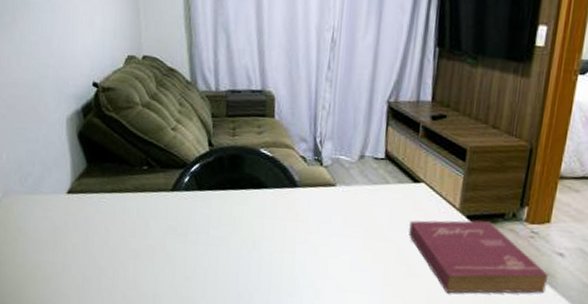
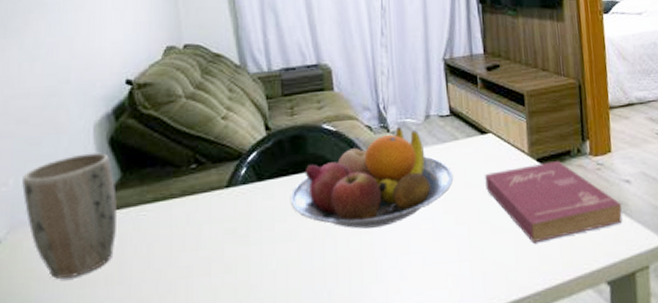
plant pot: none [12,142,83,241] -> present [22,152,117,279]
fruit bowl: none [224,162,379,250] -> present [290,127,454,229]

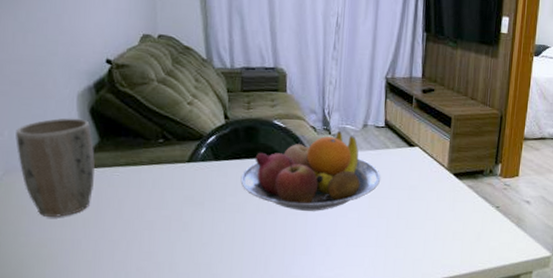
book: present [485,161,623,242] -> none [407,177,520,240]

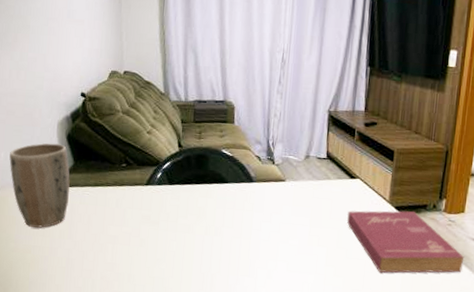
fruit bowl: present [240,131,381,211] -> none [191,161,322,236]
book: none [407,177,520,240] -> present [347,210,465,273]

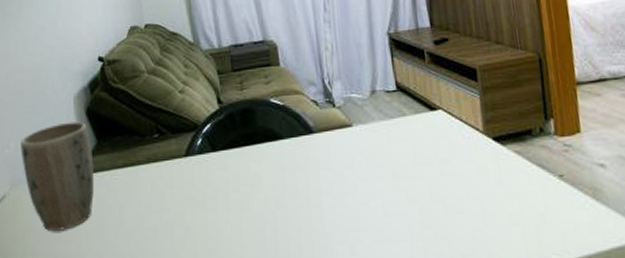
book: present [347,210,465,273] -> none [436,141,597,226]

